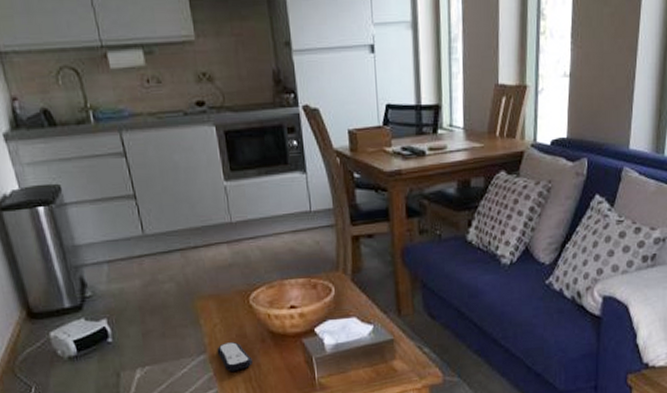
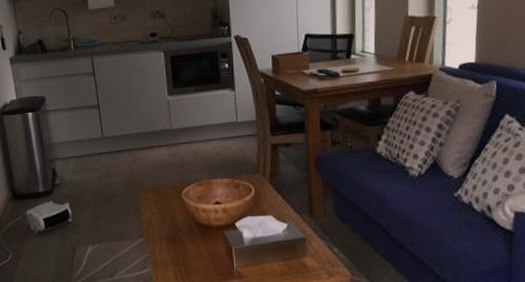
remote control: present [217,342,252,372] -> none [152,230,181,255]

